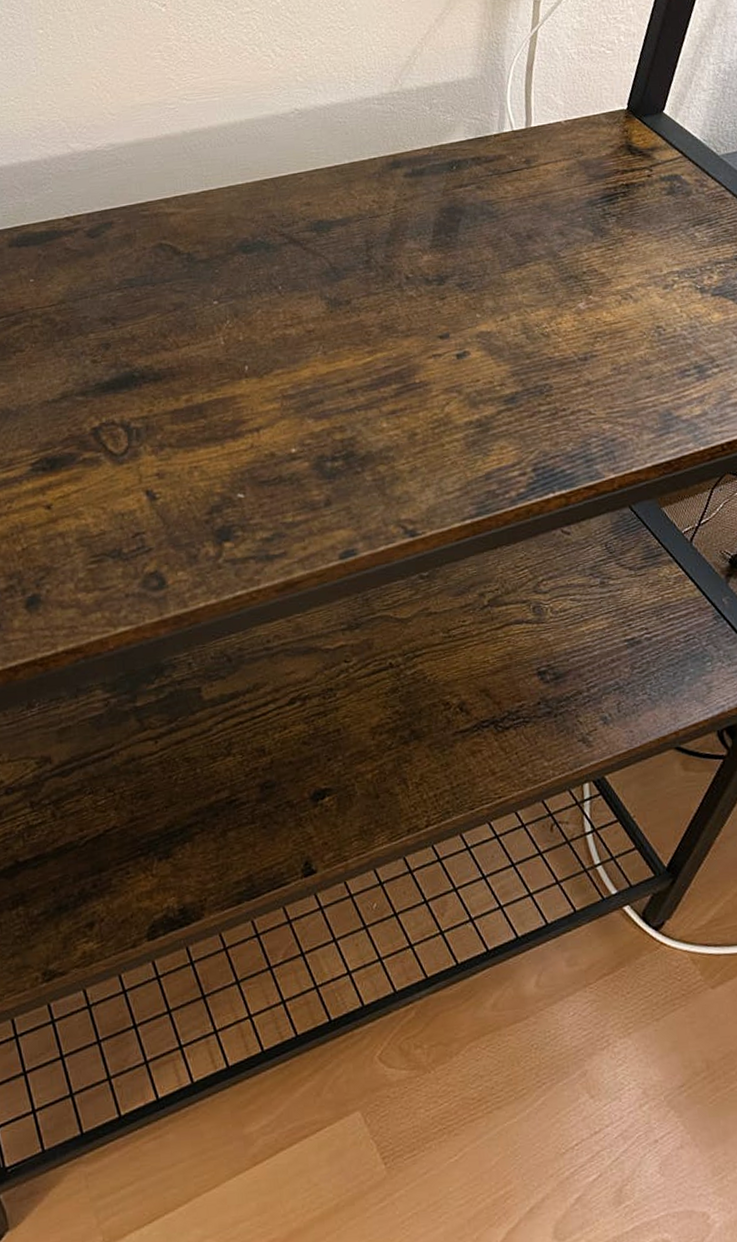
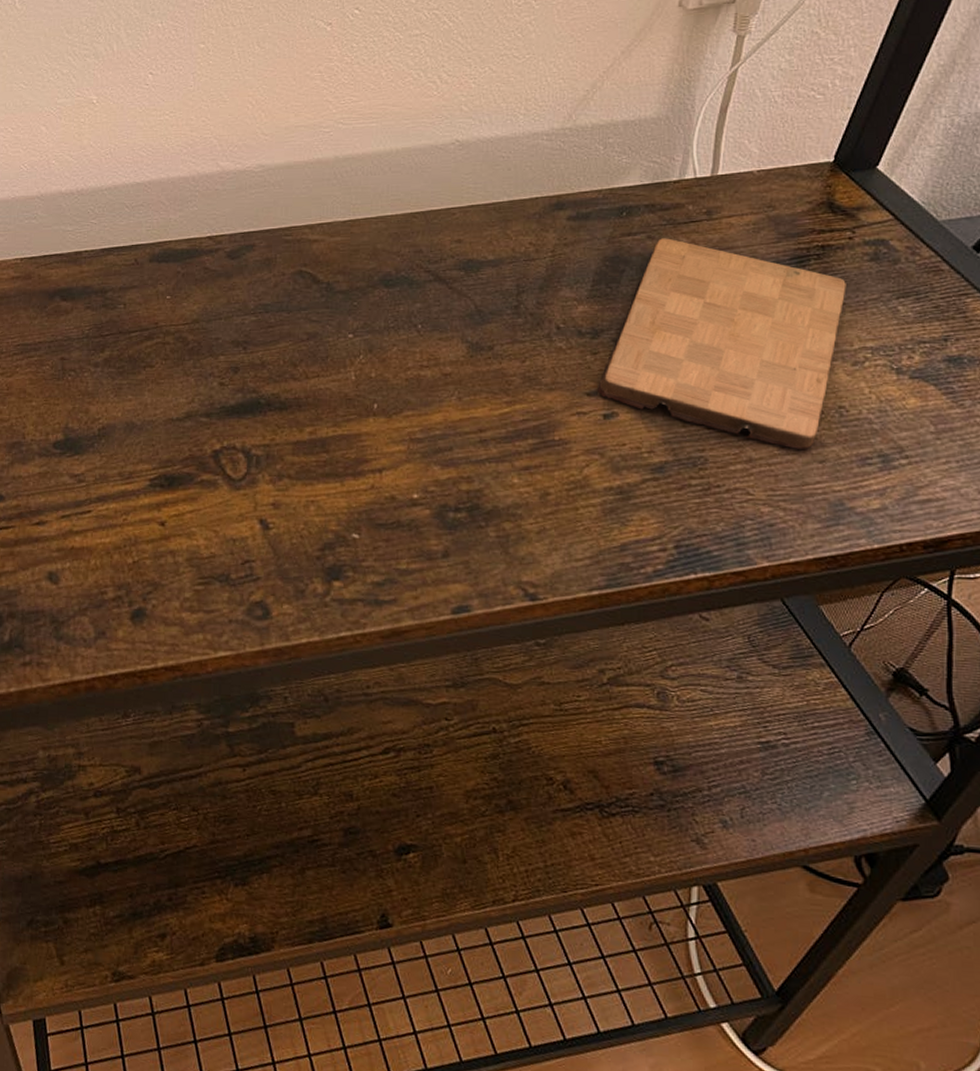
cutting board: none [448,187,651,369] -> present [598,238,846,450]

